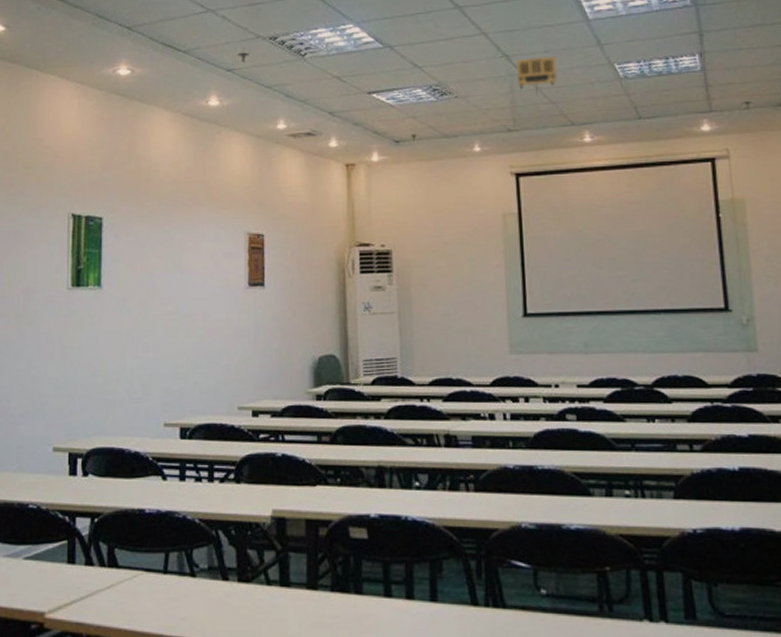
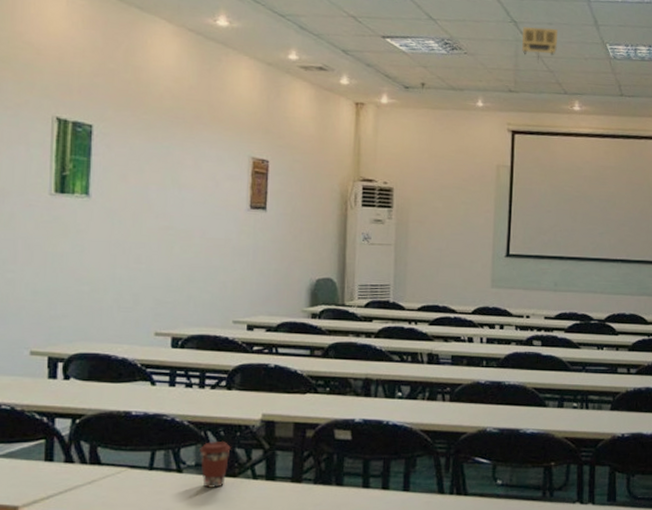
coffee cup: none [212,540,243,595] -> present [199,440,231,488]

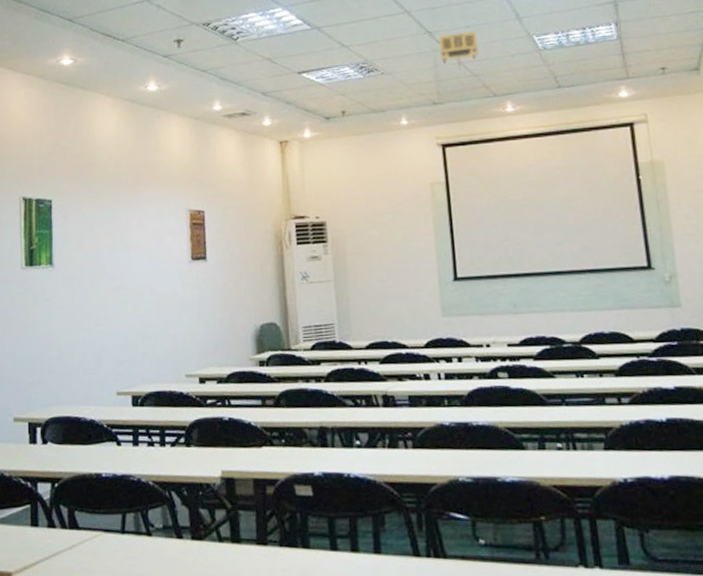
coffee cup: present [199,440,231,488] -> none [166,500,195,552]

